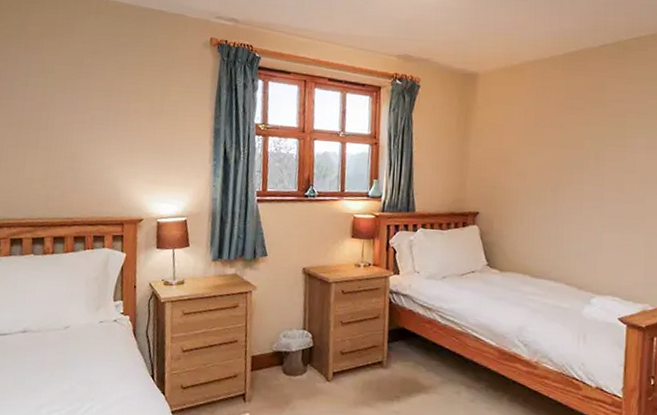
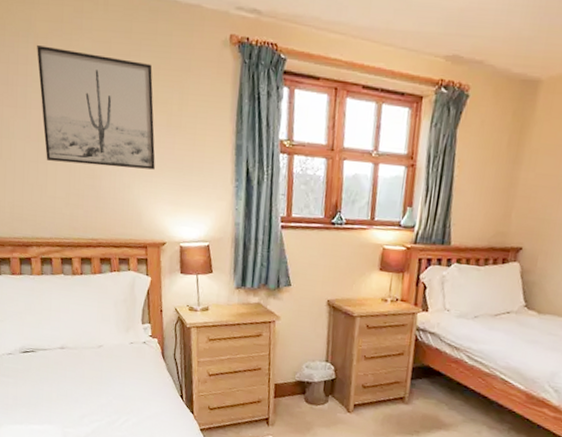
wall art: none [26,46,138,152] -> present [37,45,155,170]

